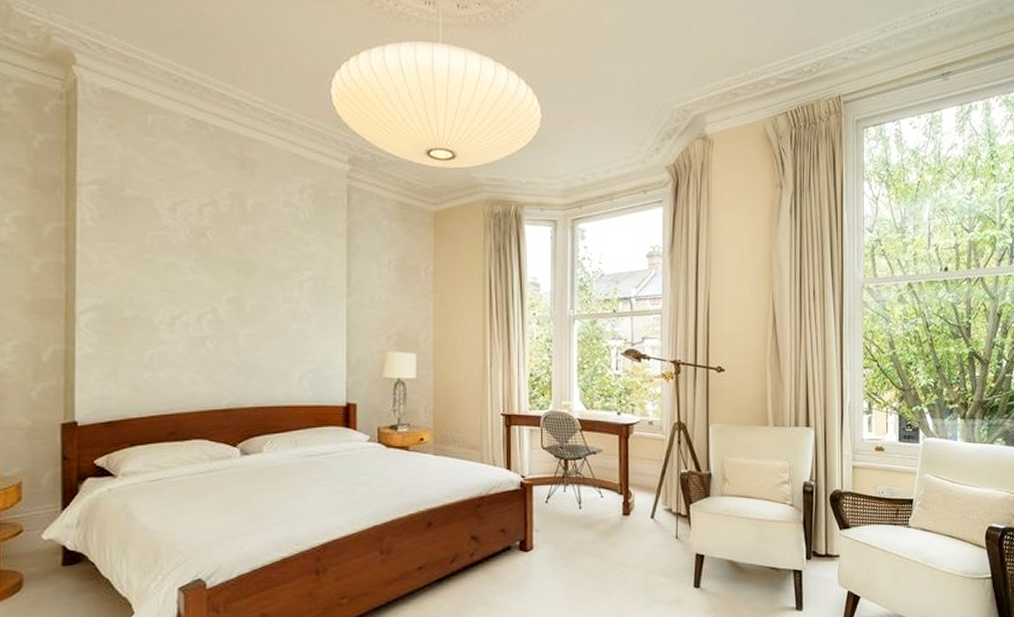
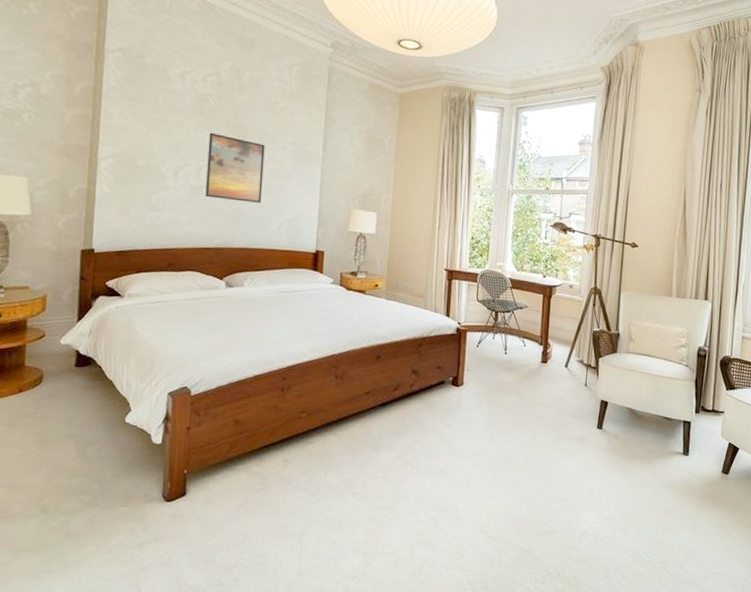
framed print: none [209,272,277,352] -> present [205,132,265,203]

